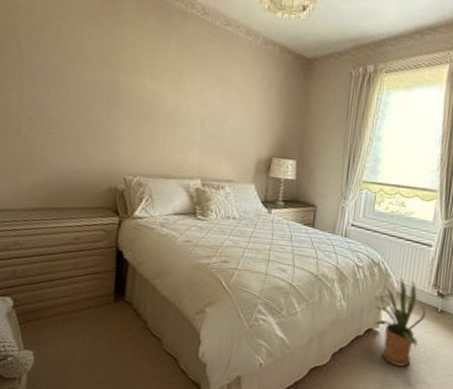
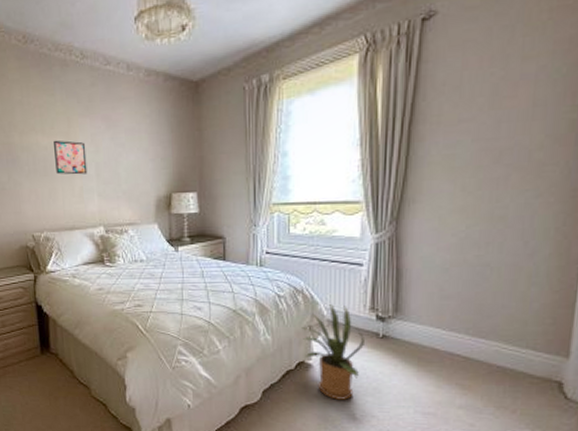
wall art: none [160,87,194,126] -> present [54,140,88,175]

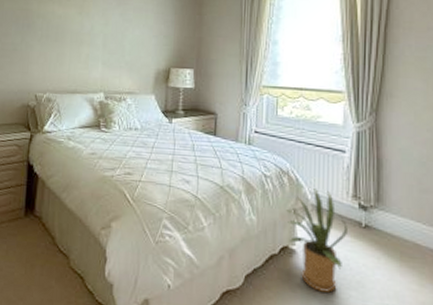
wall art: present [54,140,88,175] -> none [66,11,97,44]

